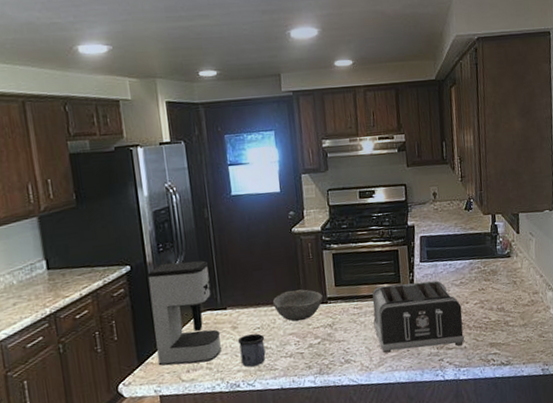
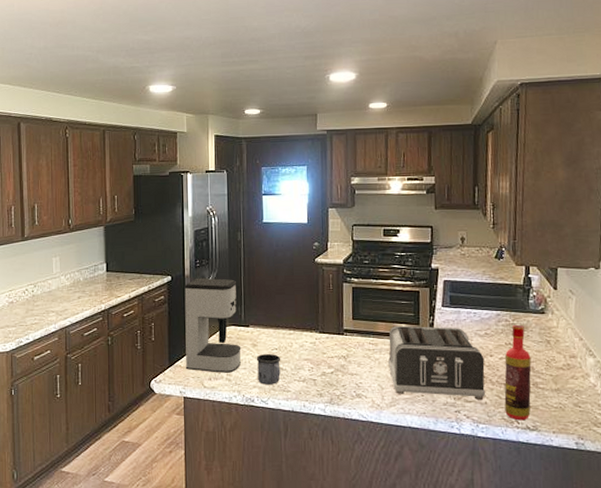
bowl: present [272,289,323,322] -> none [291,317,339,349]
bottle: none [479,270,504,359] -> present [504,324,532,421]

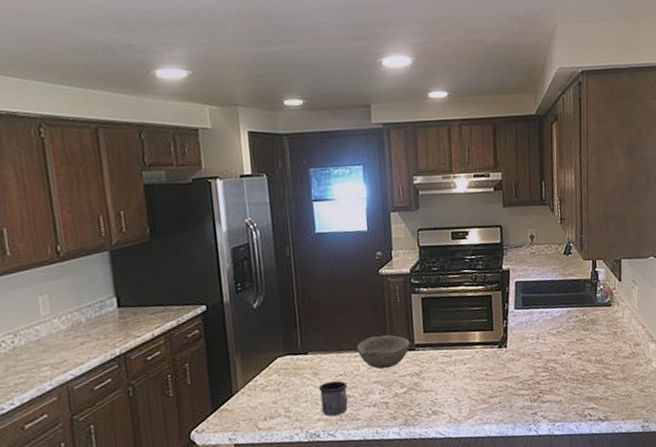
coffee maker: present [184,277,241,373] -> none [224,302,301,413]
bowl: none [291,317,339,349] -> present [356,335,410,370]
toaster: present [388,325,485,401] -> none [463,329,560,405]
bottle: present [504,324,532,421] -> none [576,319,602,414]

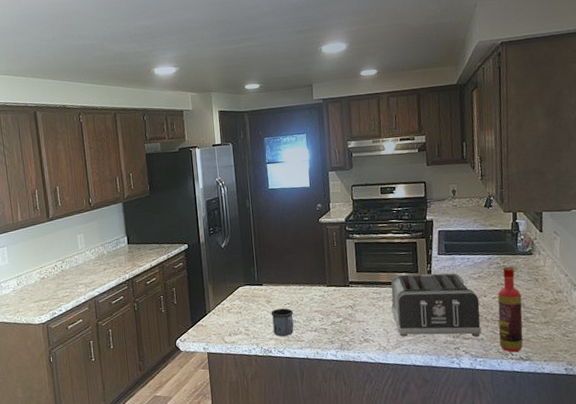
bowl: present [356,335,410,370] -> none [301,273,345,301]
toaster: none [463,329,560,405] -> present [391,273,481,337]
bottle: none [576,319,602,414] -> present [497,266,523,353]

